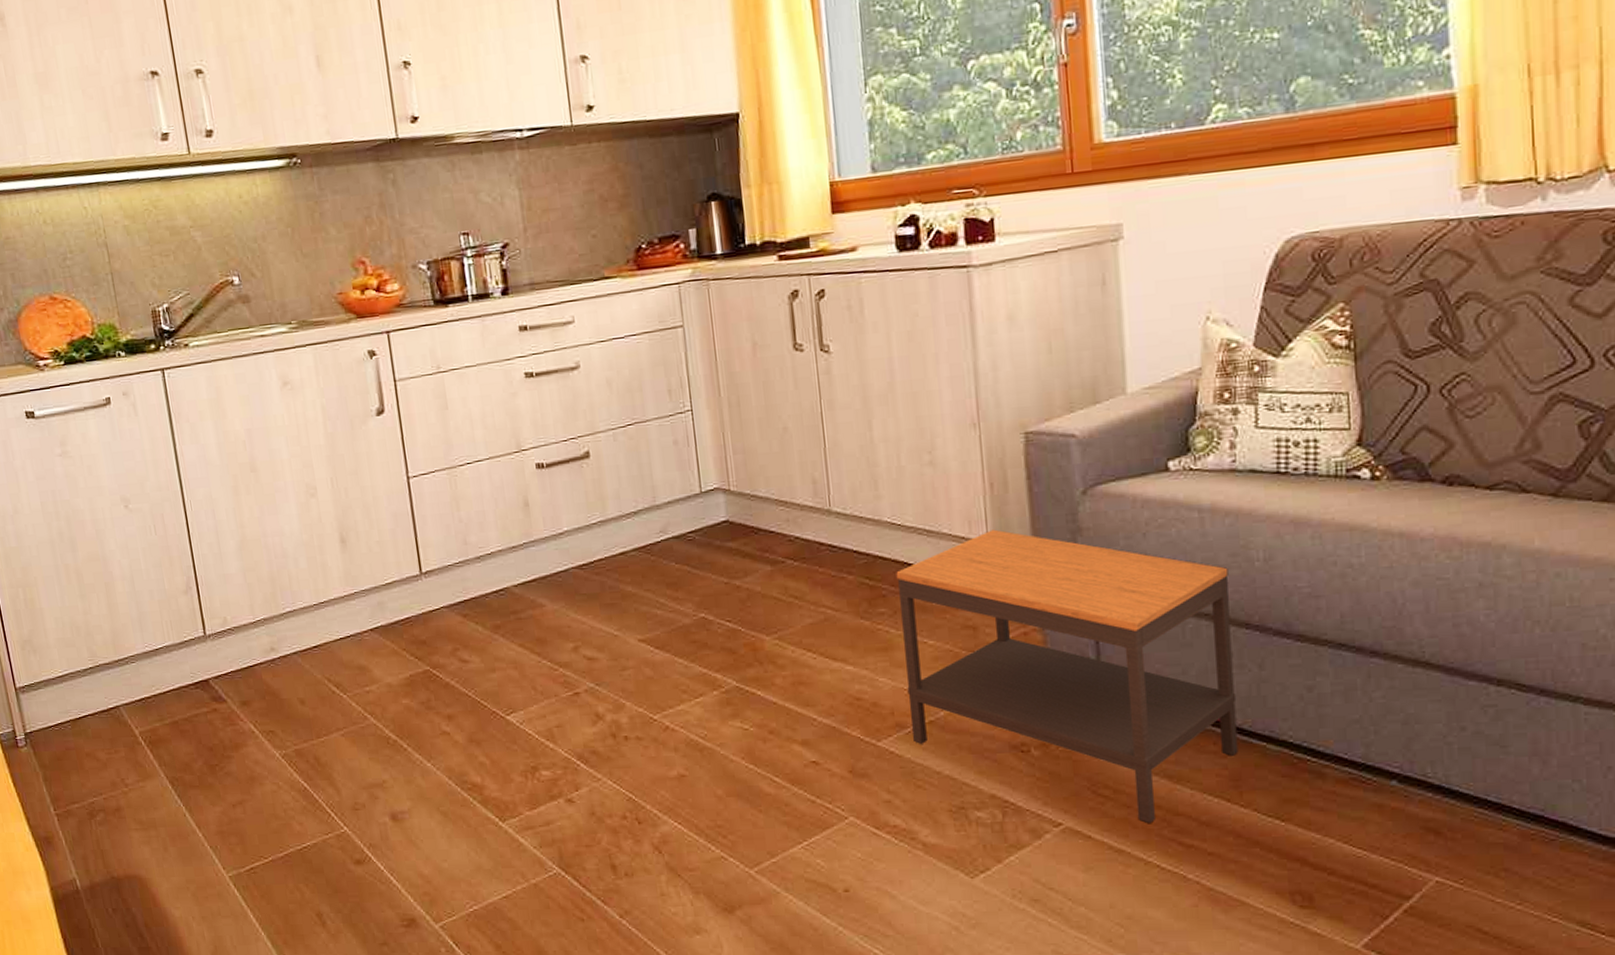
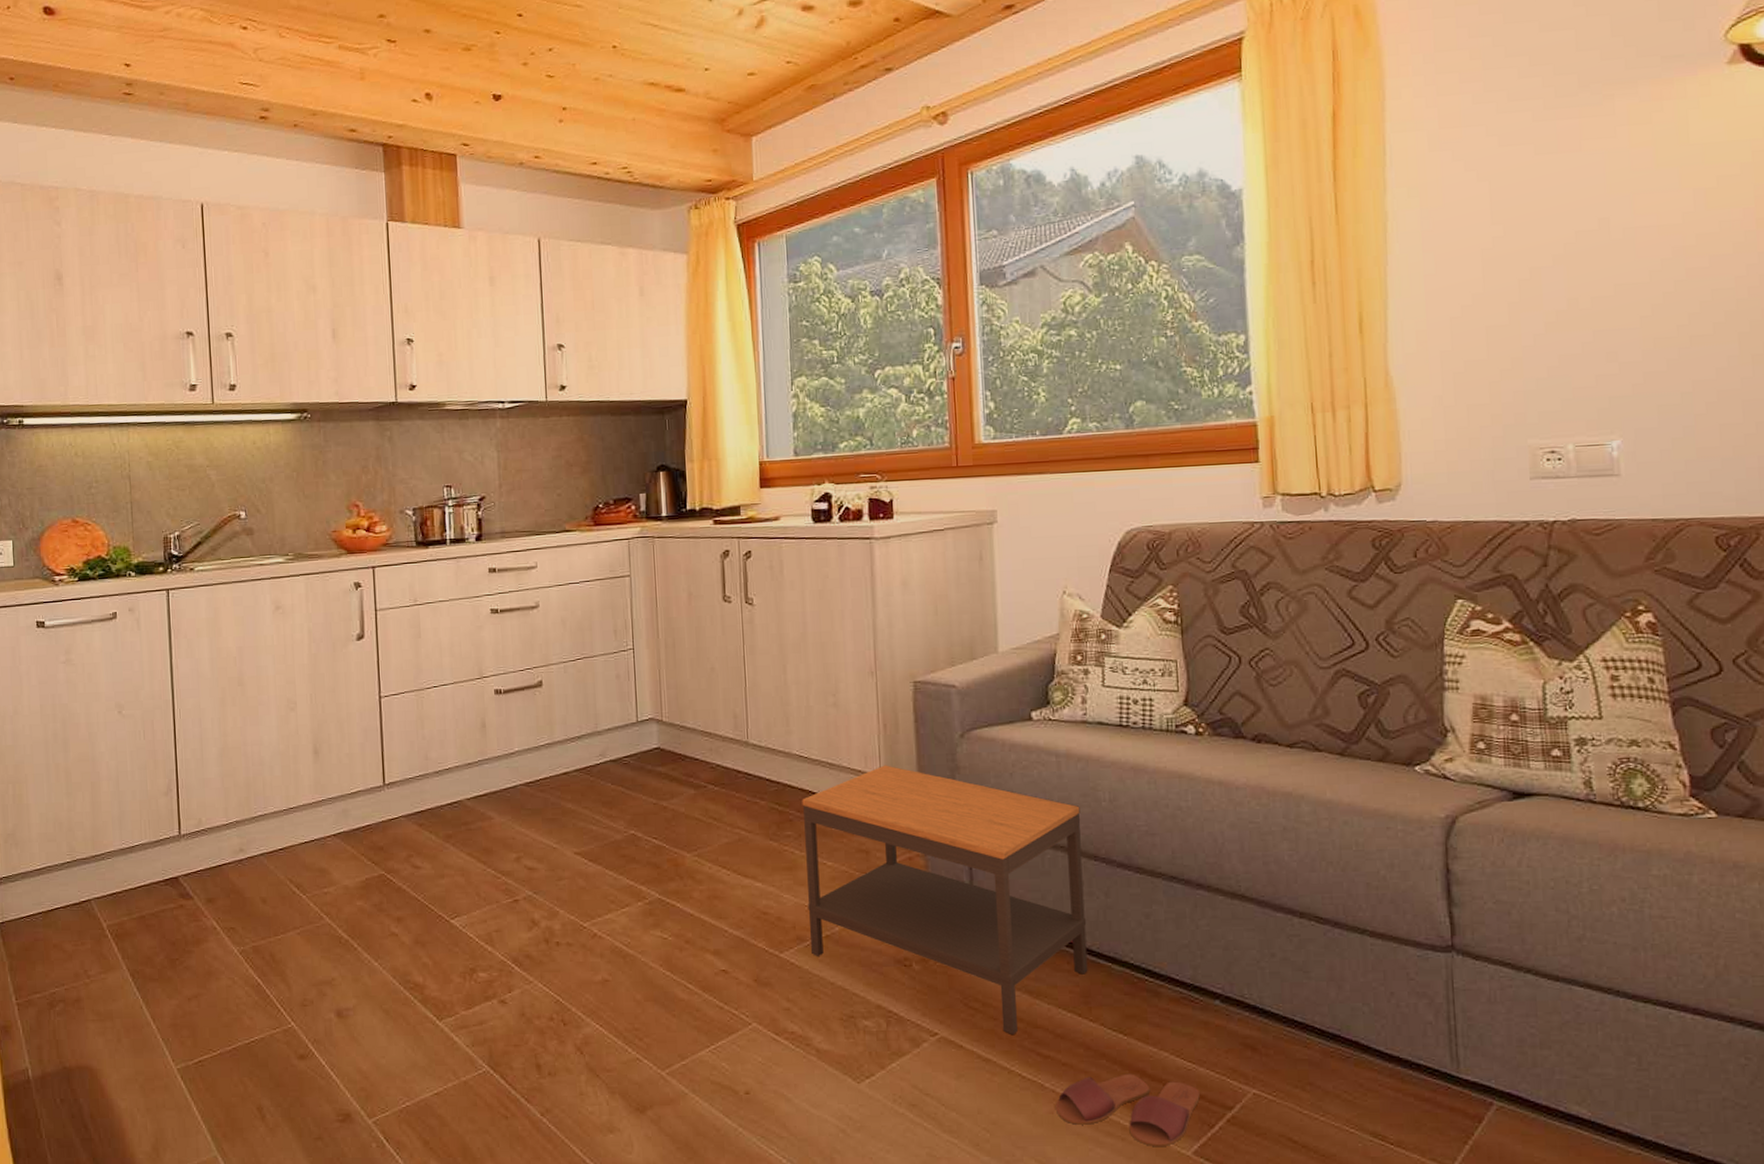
slippers: none [1201,862,1372,941] -> present [1056,1073,1200,1147]

